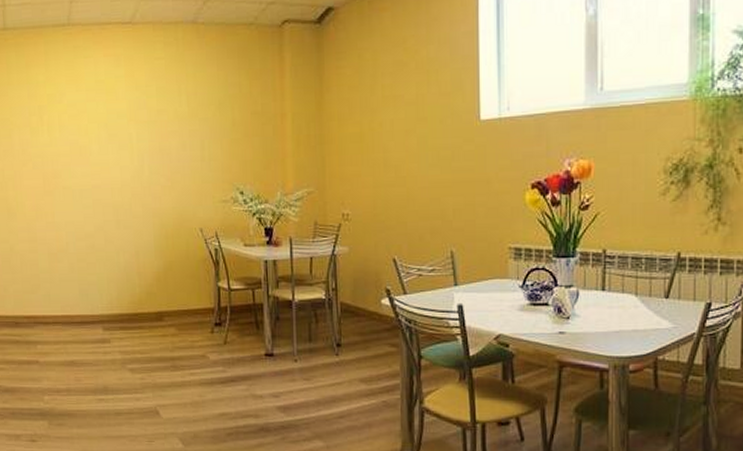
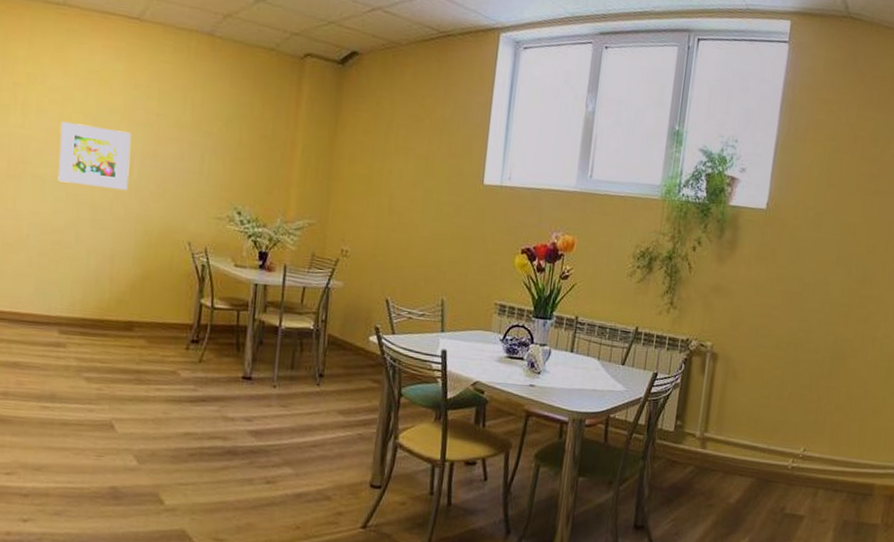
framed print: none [80,132,142,190] -> present [58,121,132,190]

